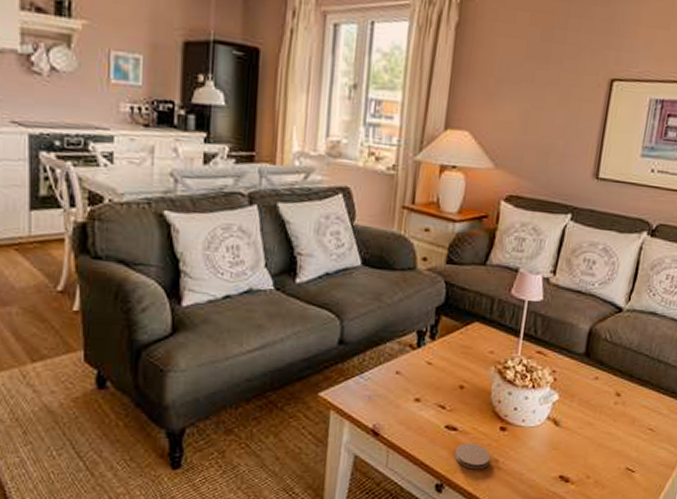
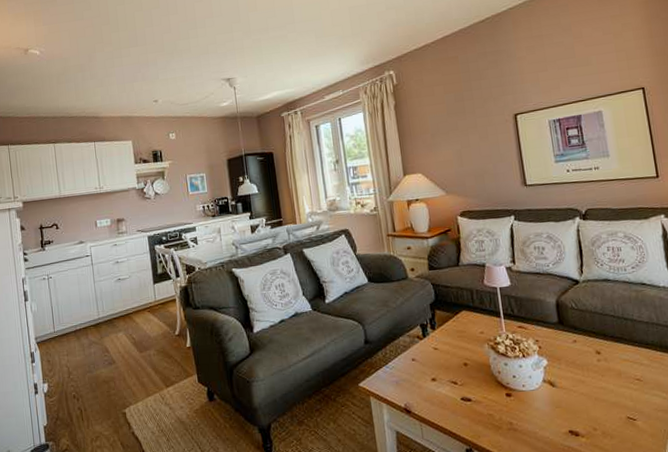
coaster: present [454,443,491,470] -> none [474,410,506,433]

